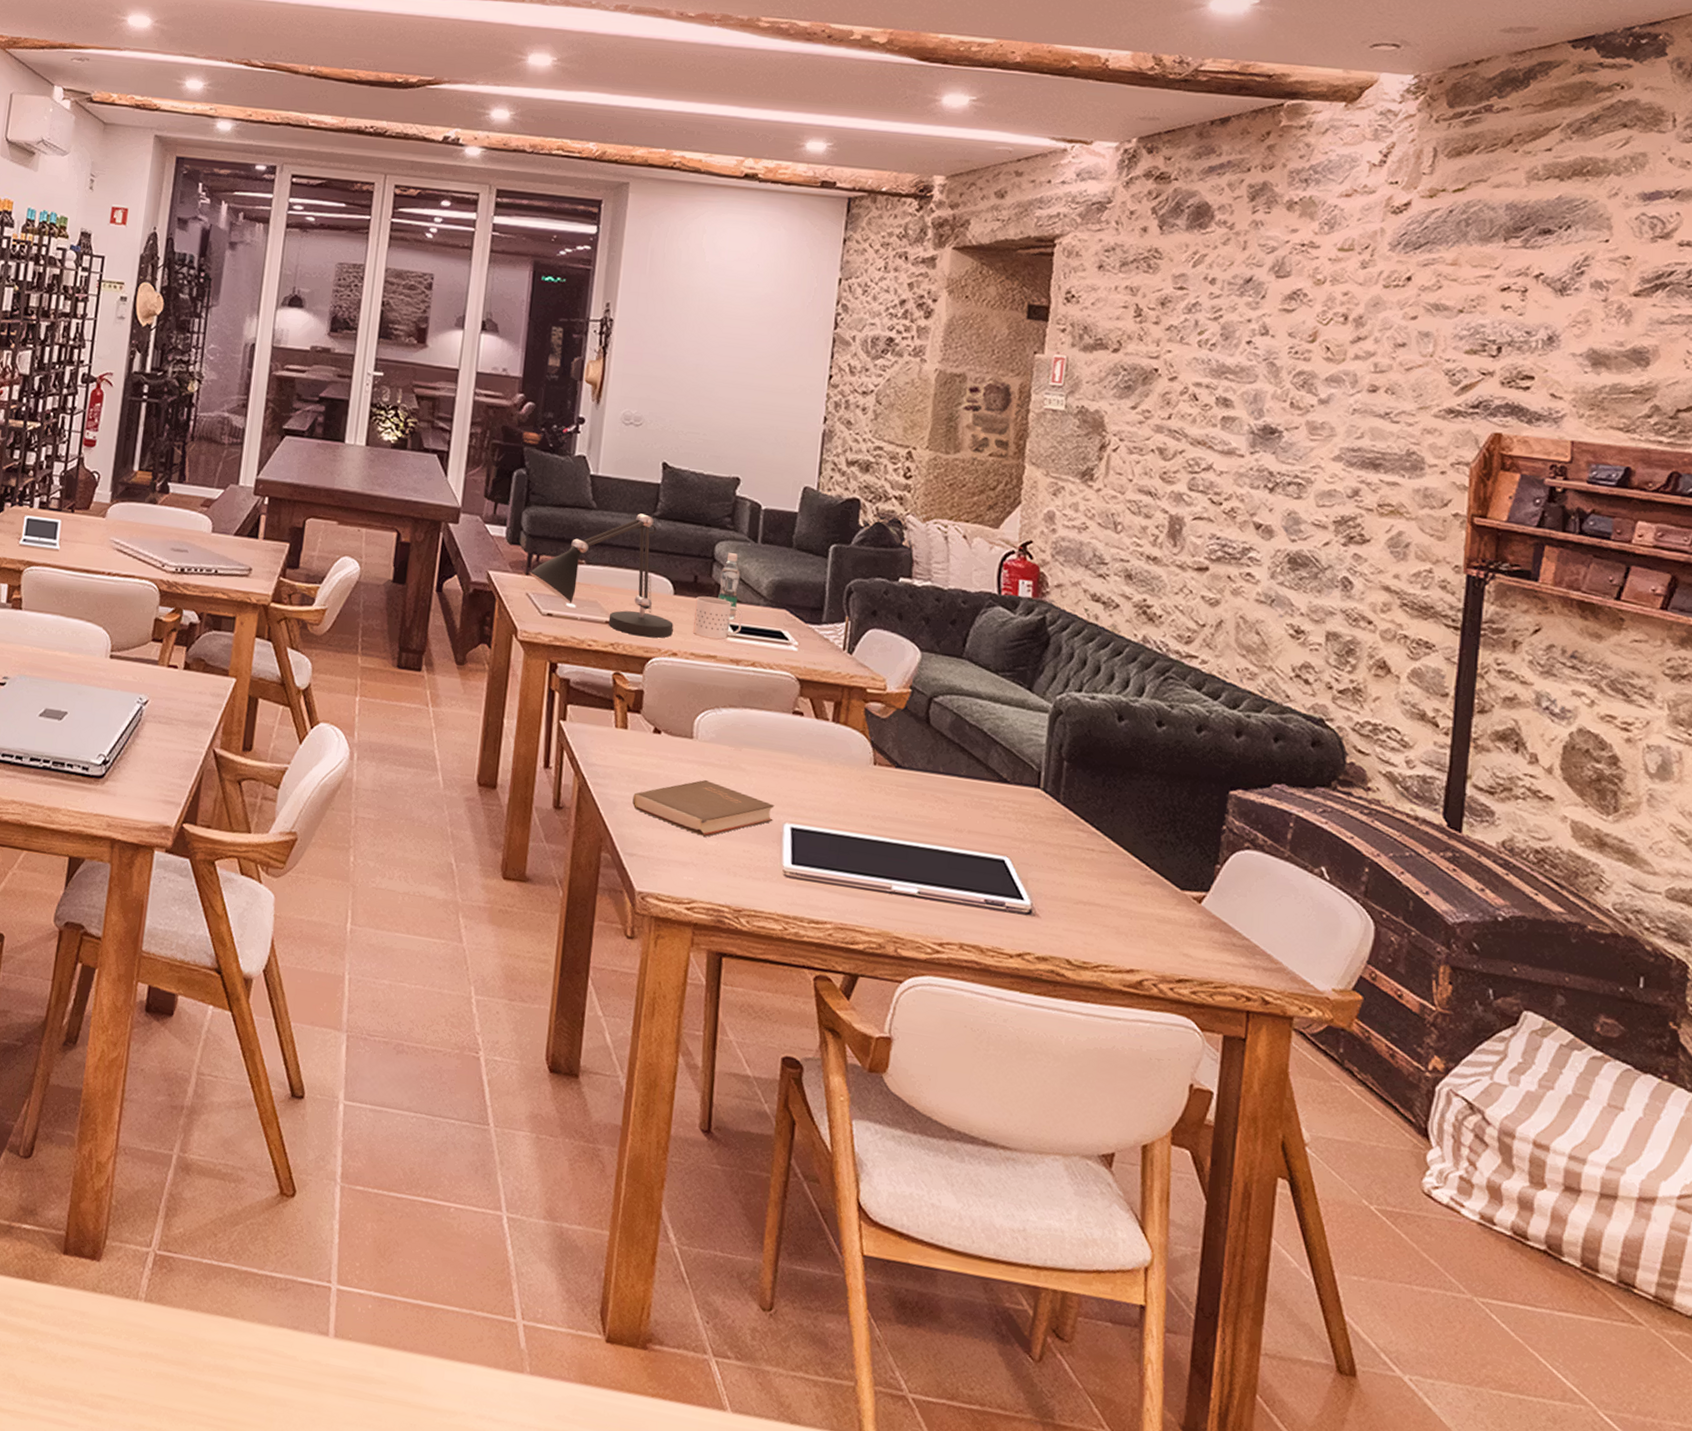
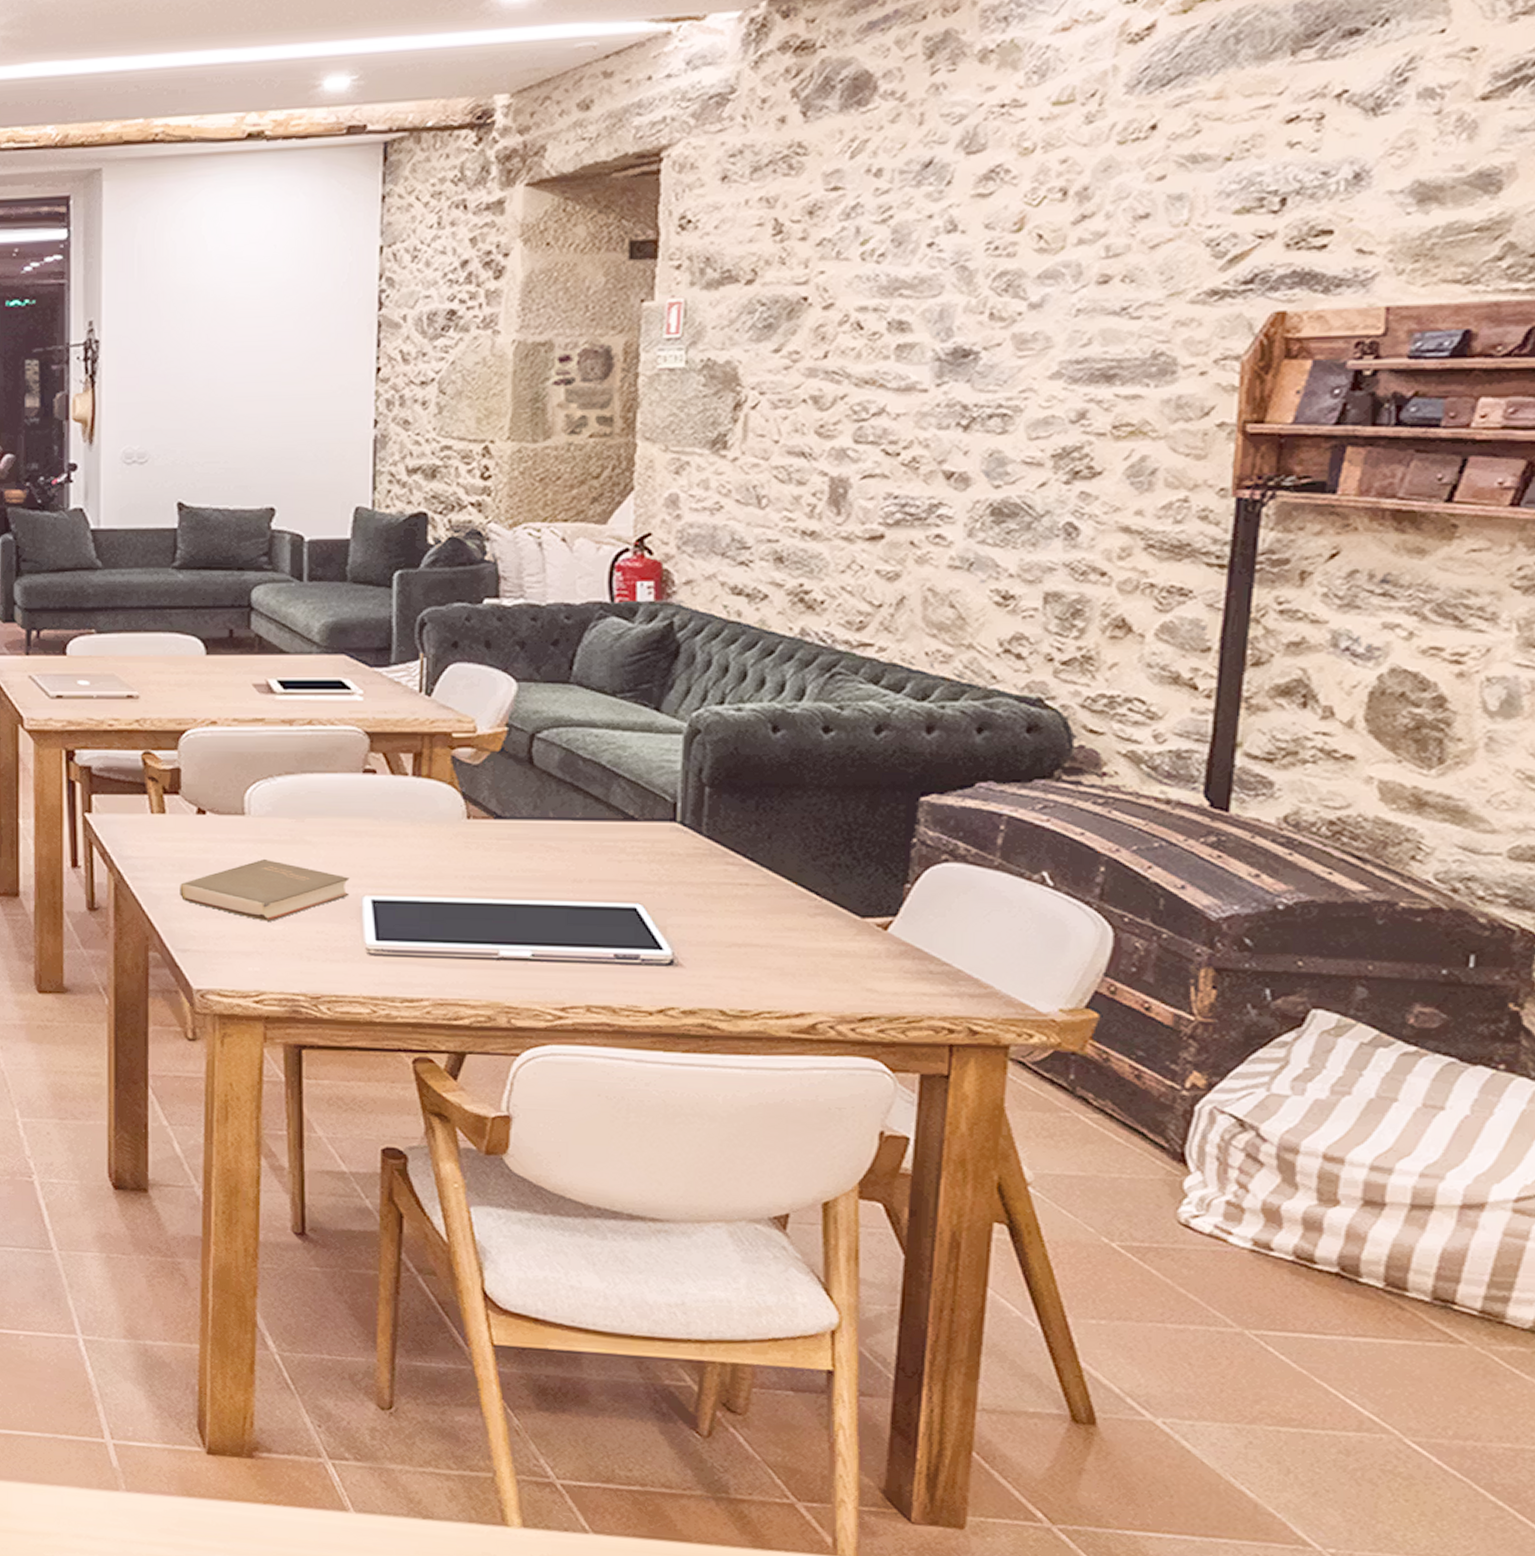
desk lamp: present [529,513,674,638] -> none [30,566,210,708]
mug: present [692,596,743,640] -> none [232,651,293,699]
bottle: present [718,553,741,621] -> none [260,597,286,676]

